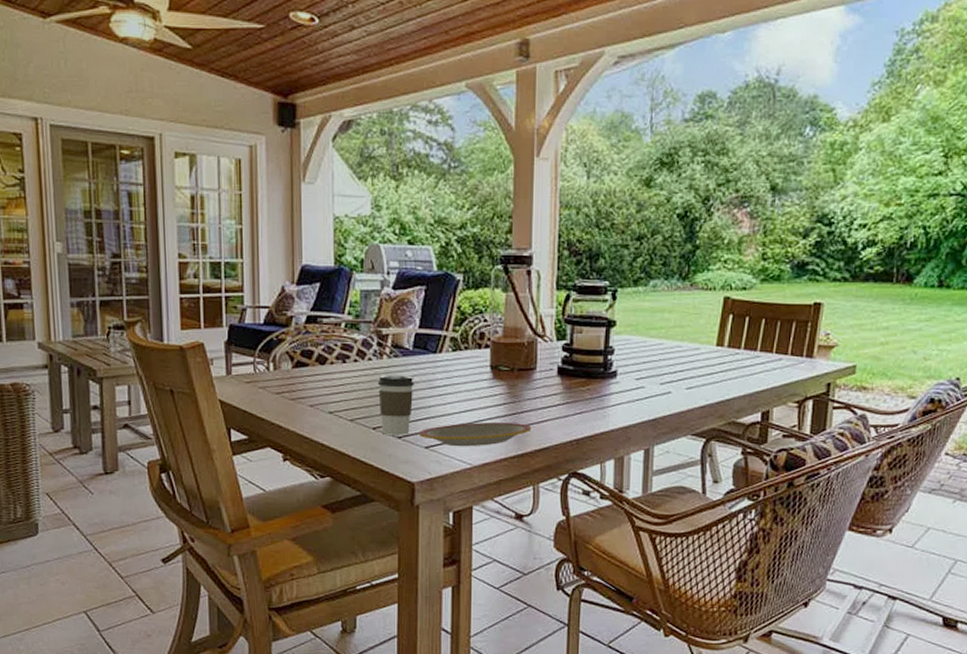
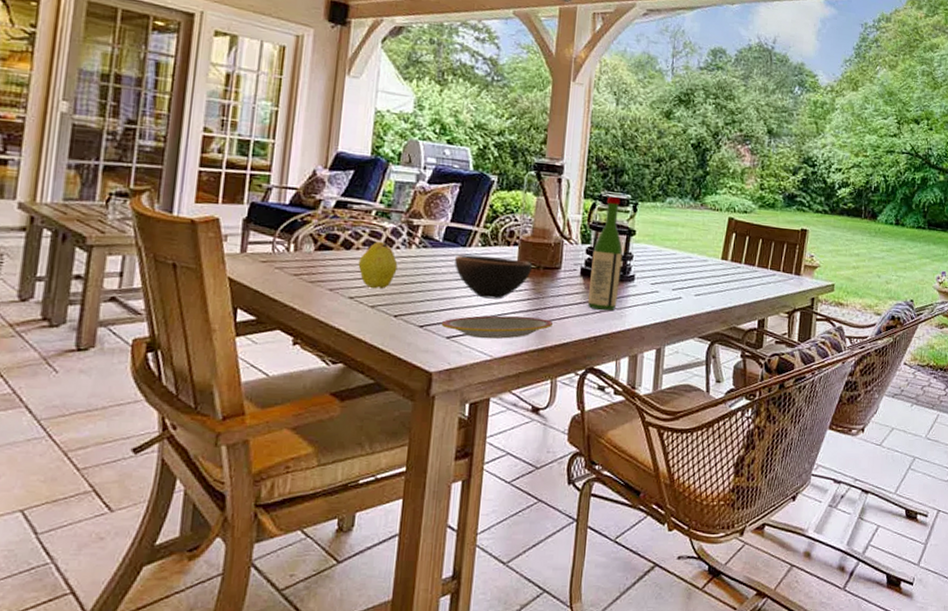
fruit: none [334,353,371,403] -> present [358,241,398,290]
coffee cup: present [378,375,414,435] -> none [403,264,441,324]
bowl: none [426,362,505,406] -> present [454,254,532,299]
wine bottle: none [566,286,602,412] -> present [587,197,623,311]

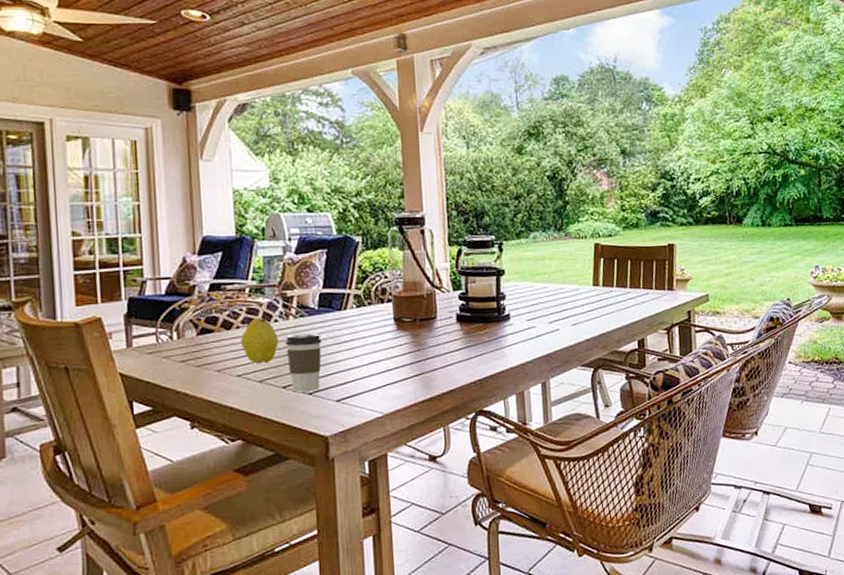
coffee cup: none [403,264,441,324] -> present [286,333,322,392]
plate: present [441,315,552,339] -> none [329,369,437,398]
bowl: present [454,254,532,299] -> none [332,315,408,358]
wine bottle: present [587,197,623,311] -> none [465,240,497,354]

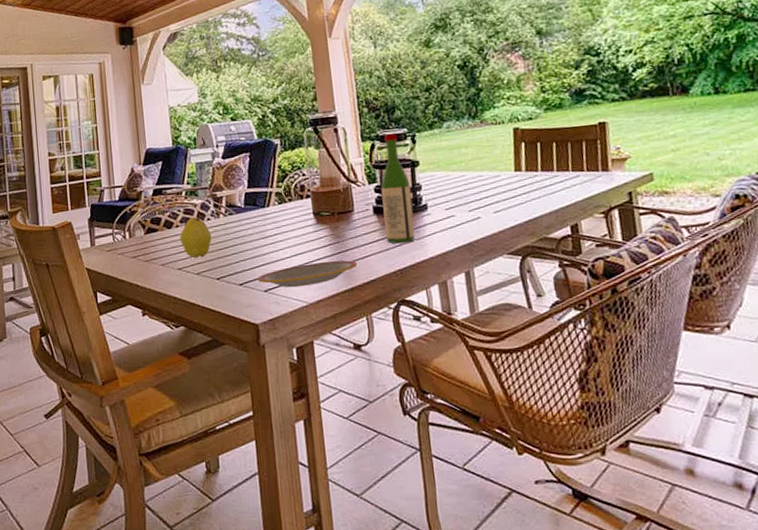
coffee cup: present [286,333,322,392] -> none [218,229,250,283]
plate: none [329,369,437,398] -> present [257,260,357,288]
wine bottle: none [465,240,497,354] -> present [381,134,416,244]

